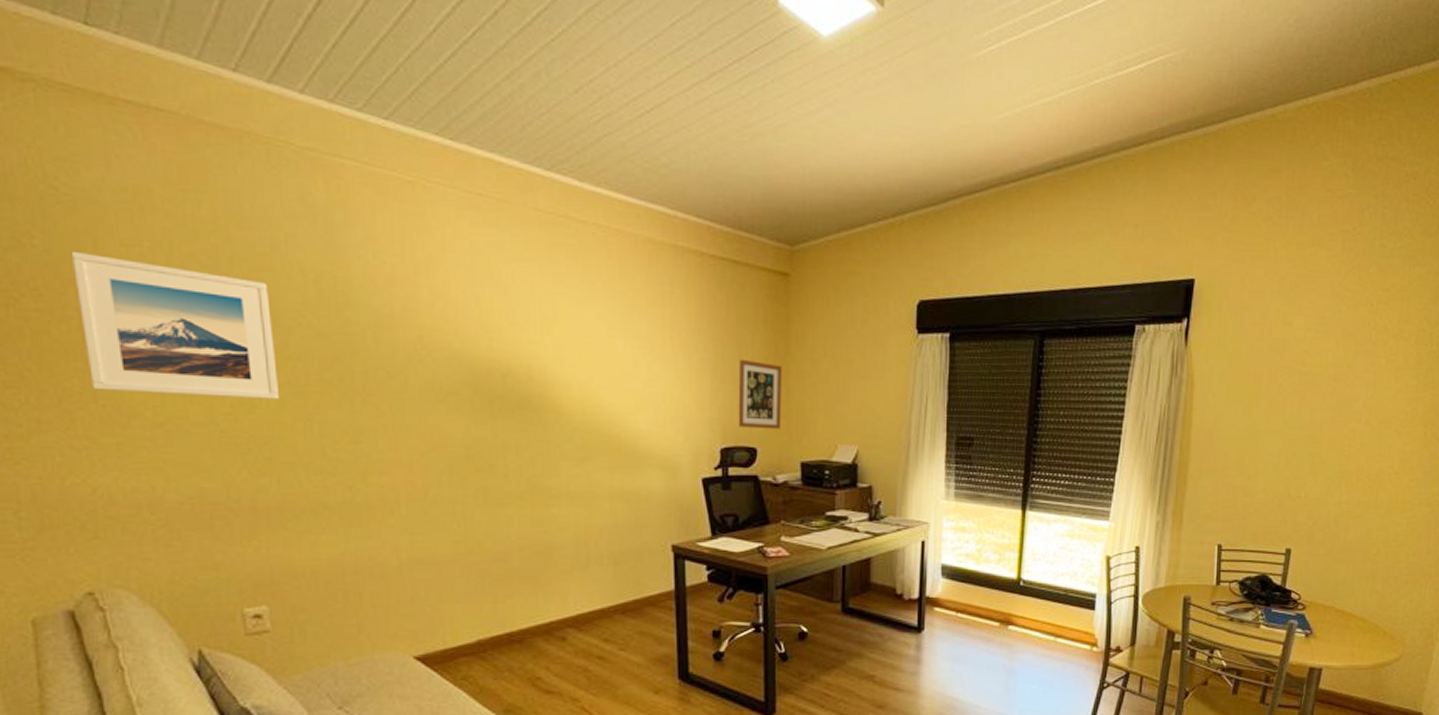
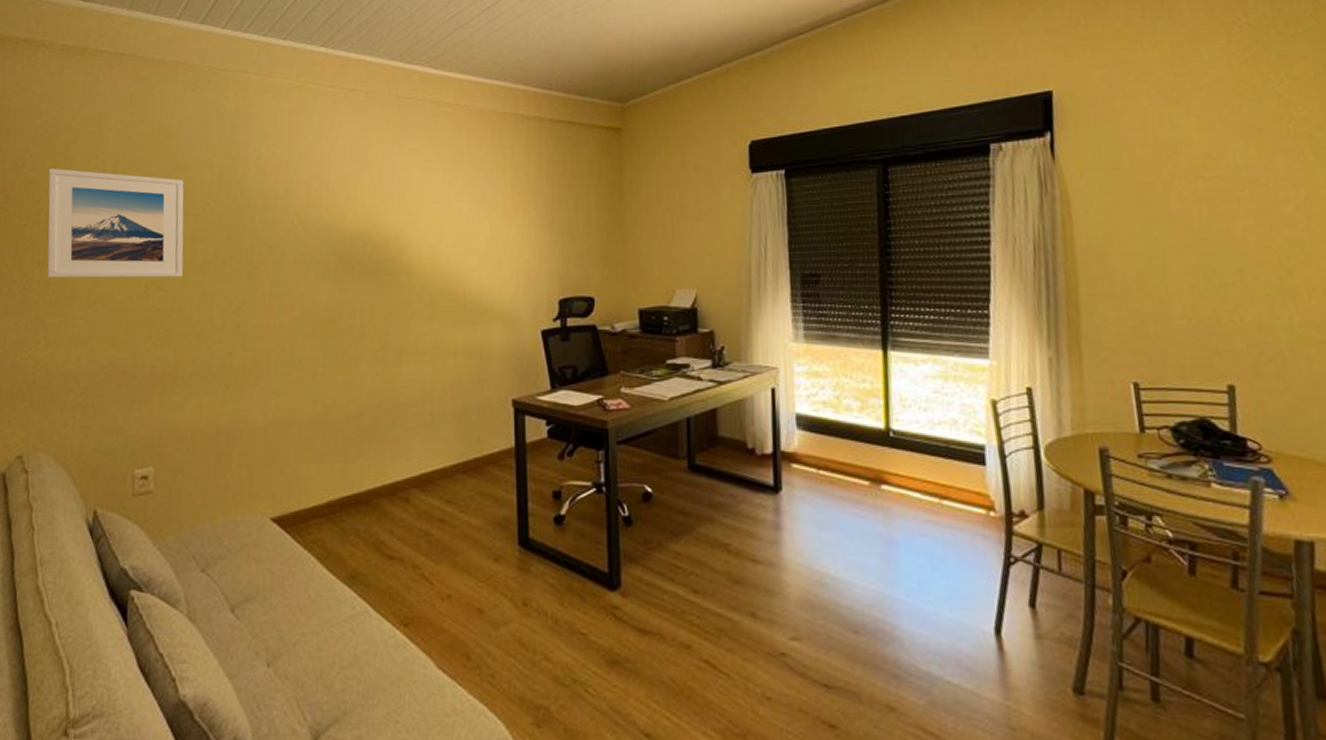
wall art: present [738,359,782,430] -> none [575,211,618,278]

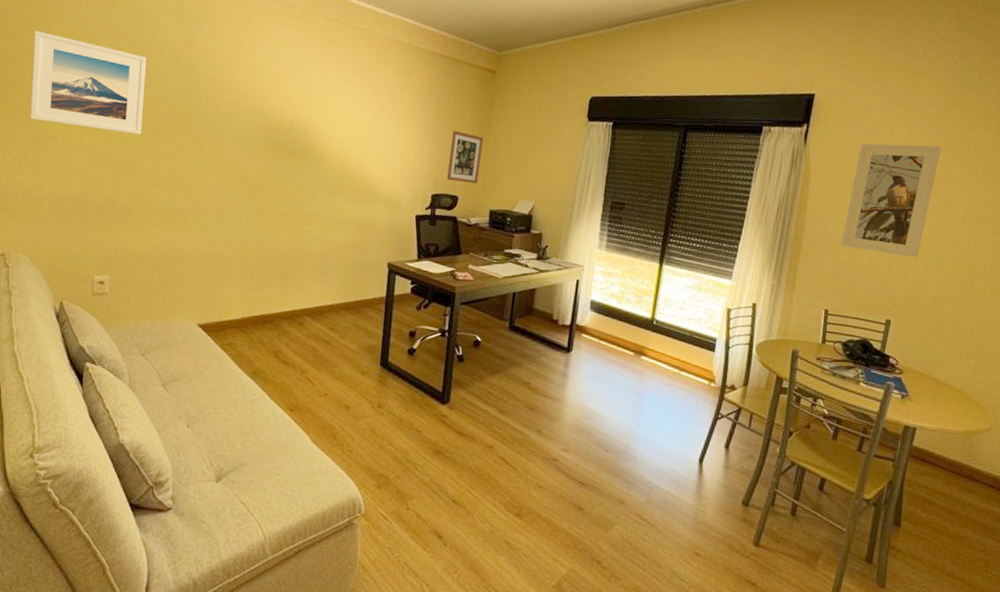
wall art: none [575,211,618,278] -> present [446,130,483,184]
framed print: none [1131,132,1253,292] -> present [841,143,942,258]

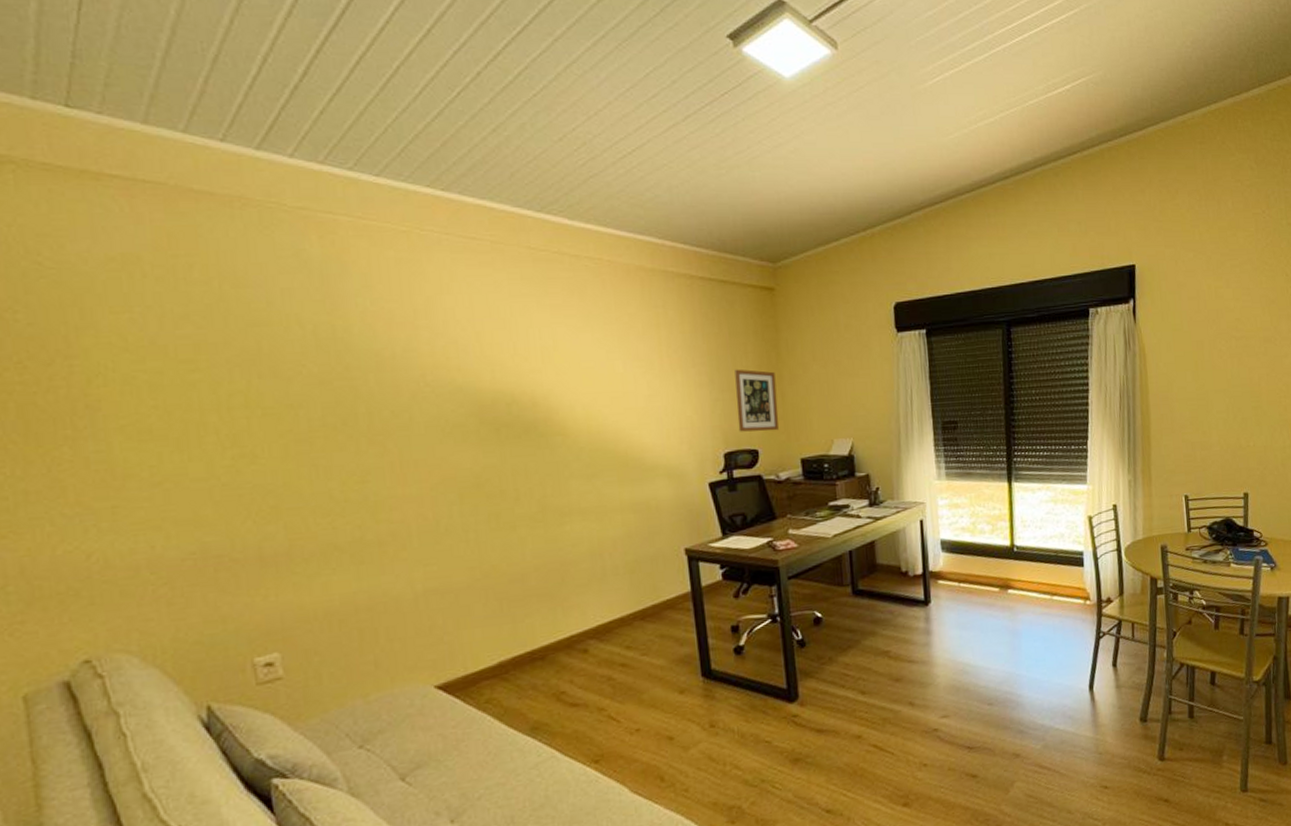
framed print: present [30,30,147,135] -> none [56,322,283,456]
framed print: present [841,143,942,258] -> none [1188,302,1266,426]

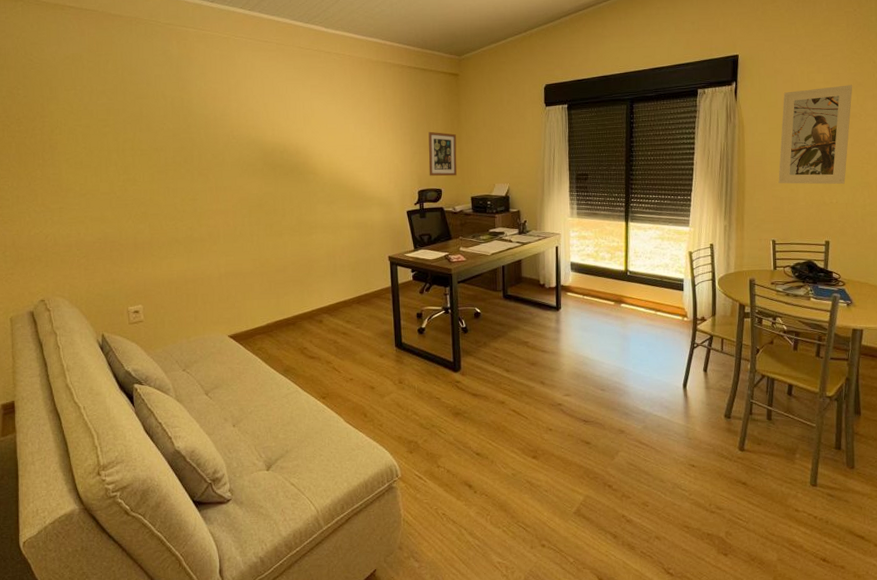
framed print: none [1188,302,1266,426] -> present [778,85,853,185]

